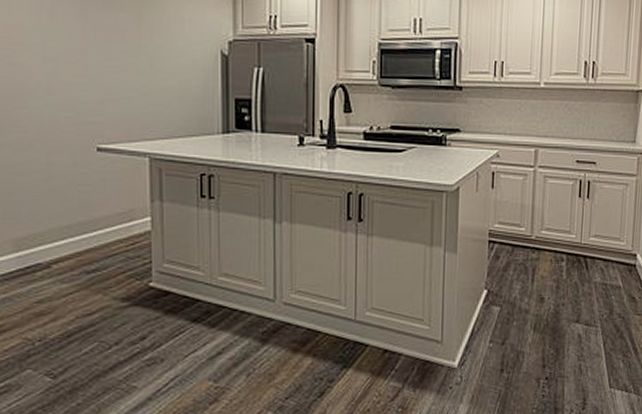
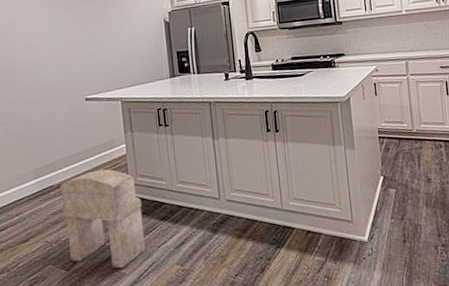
stool: none [53,249,168,380] -> present [61,169,146,268]

